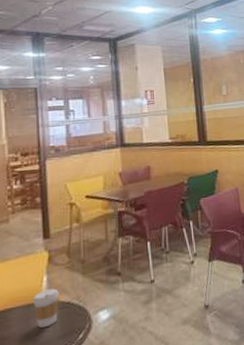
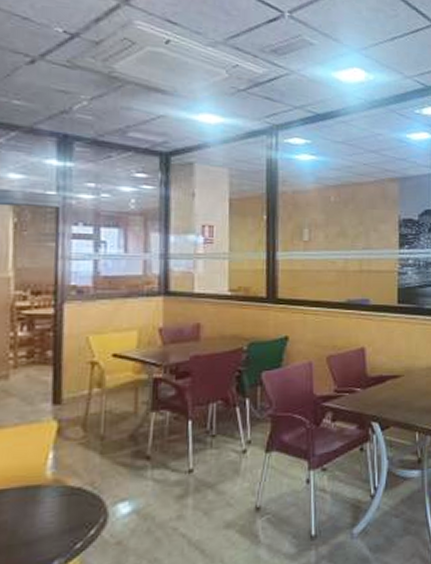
coffee cup: present [32,288,59,328] -> none [32,469,68,517]

